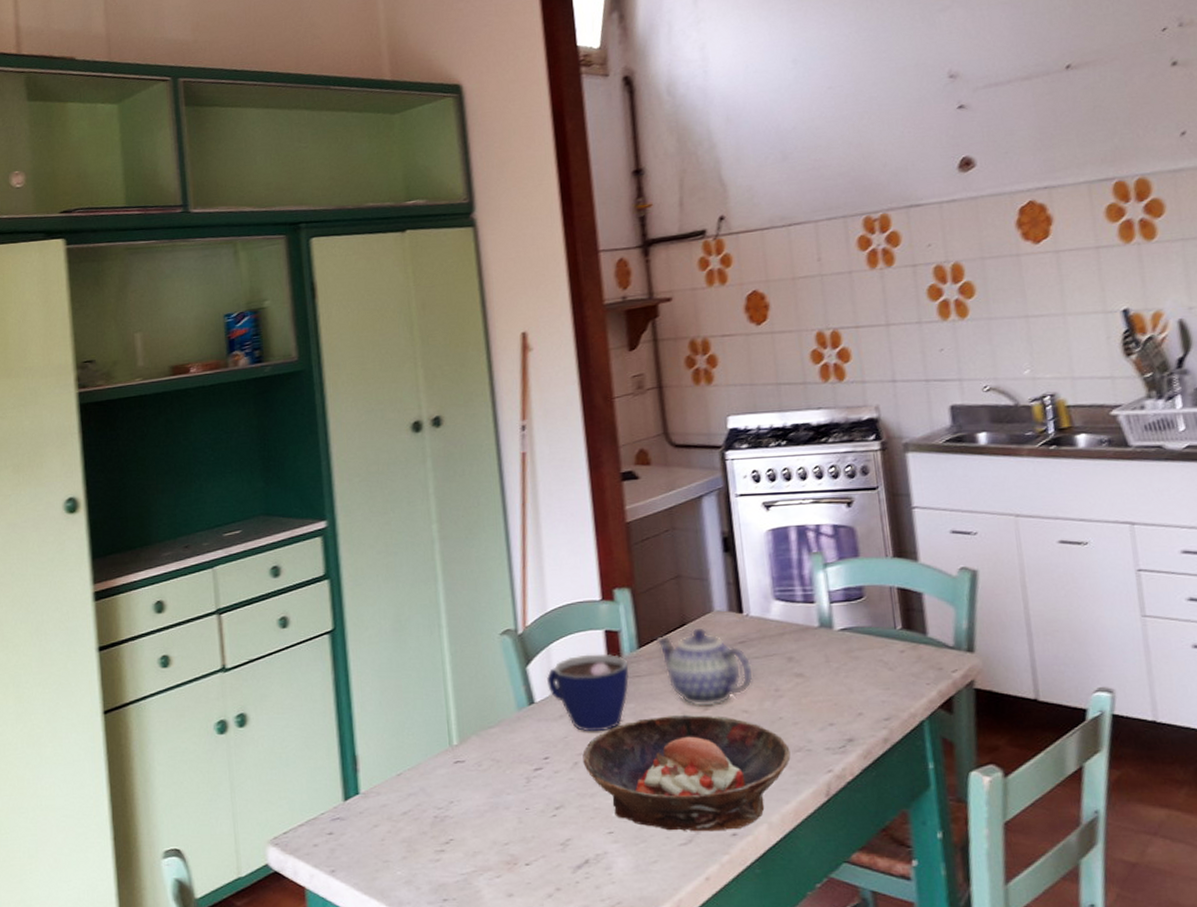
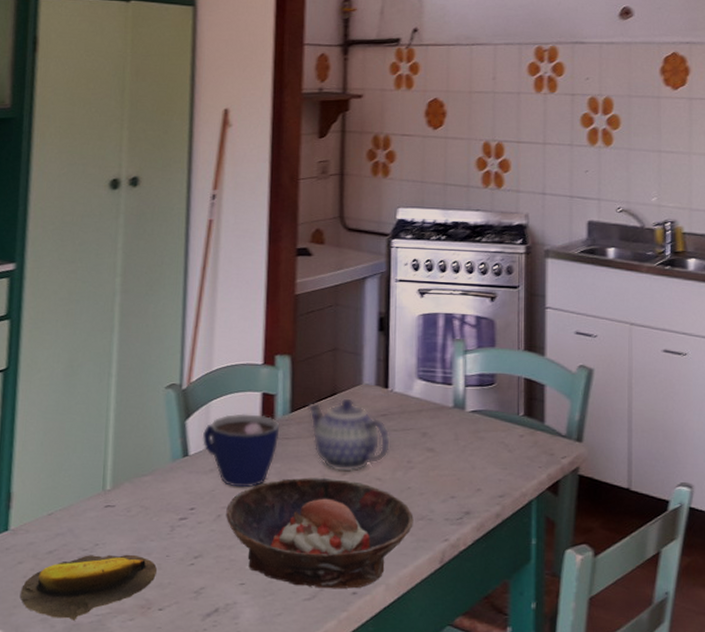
banana: none [380,809,518,881] -> present [20,554,157,621]

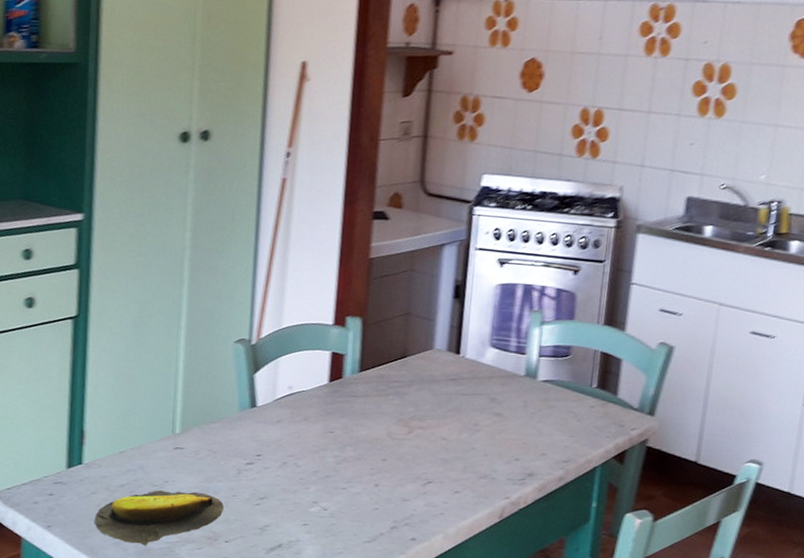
cup: present [203,414,280,488] -> none [271,370,348,439]
bowl: present [226,477,414,589] -> none [291,433,476,535]
teapot: present [308,397,391,473] -> none [377,360,459,432]

